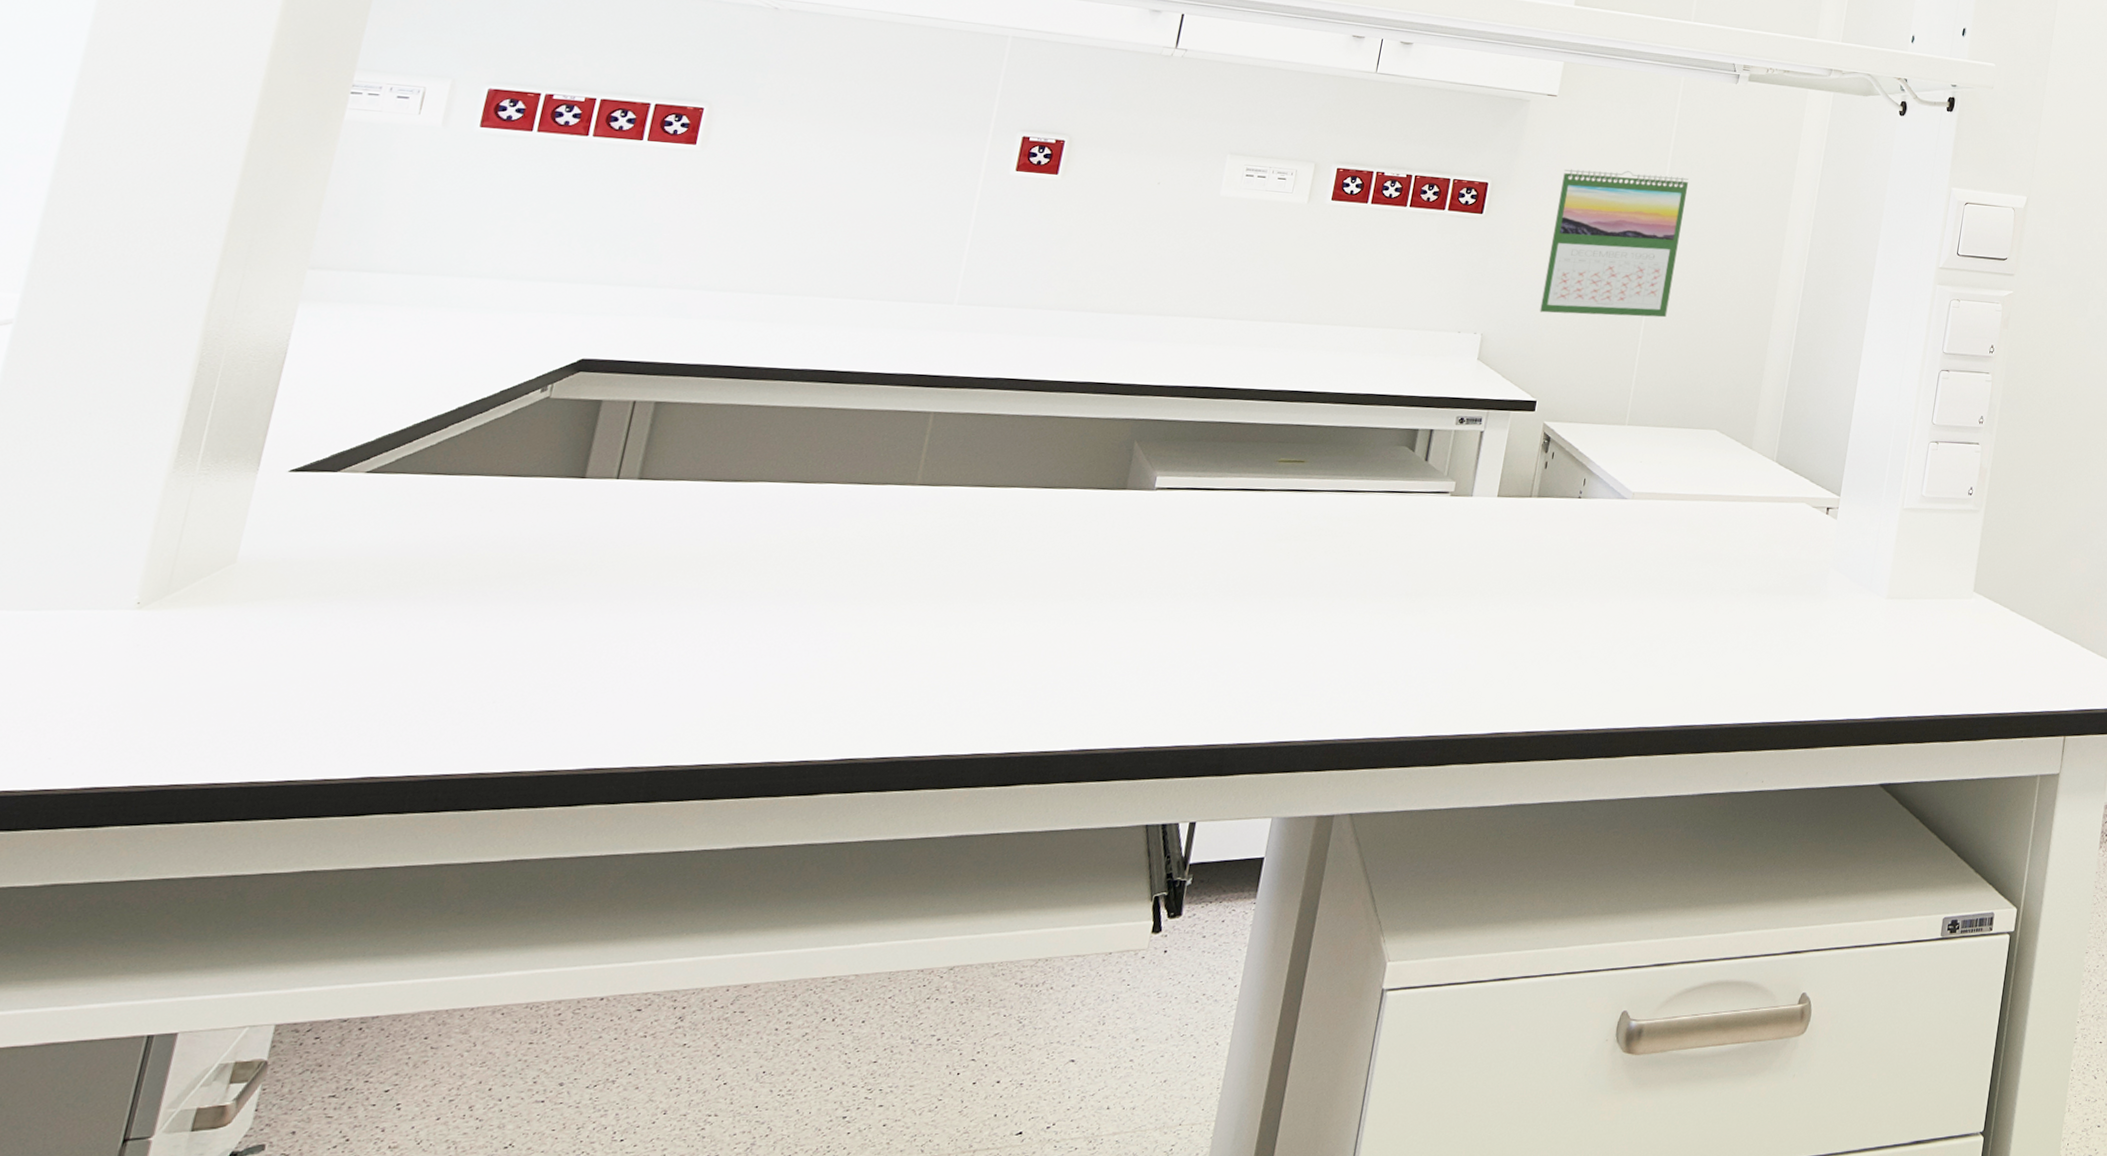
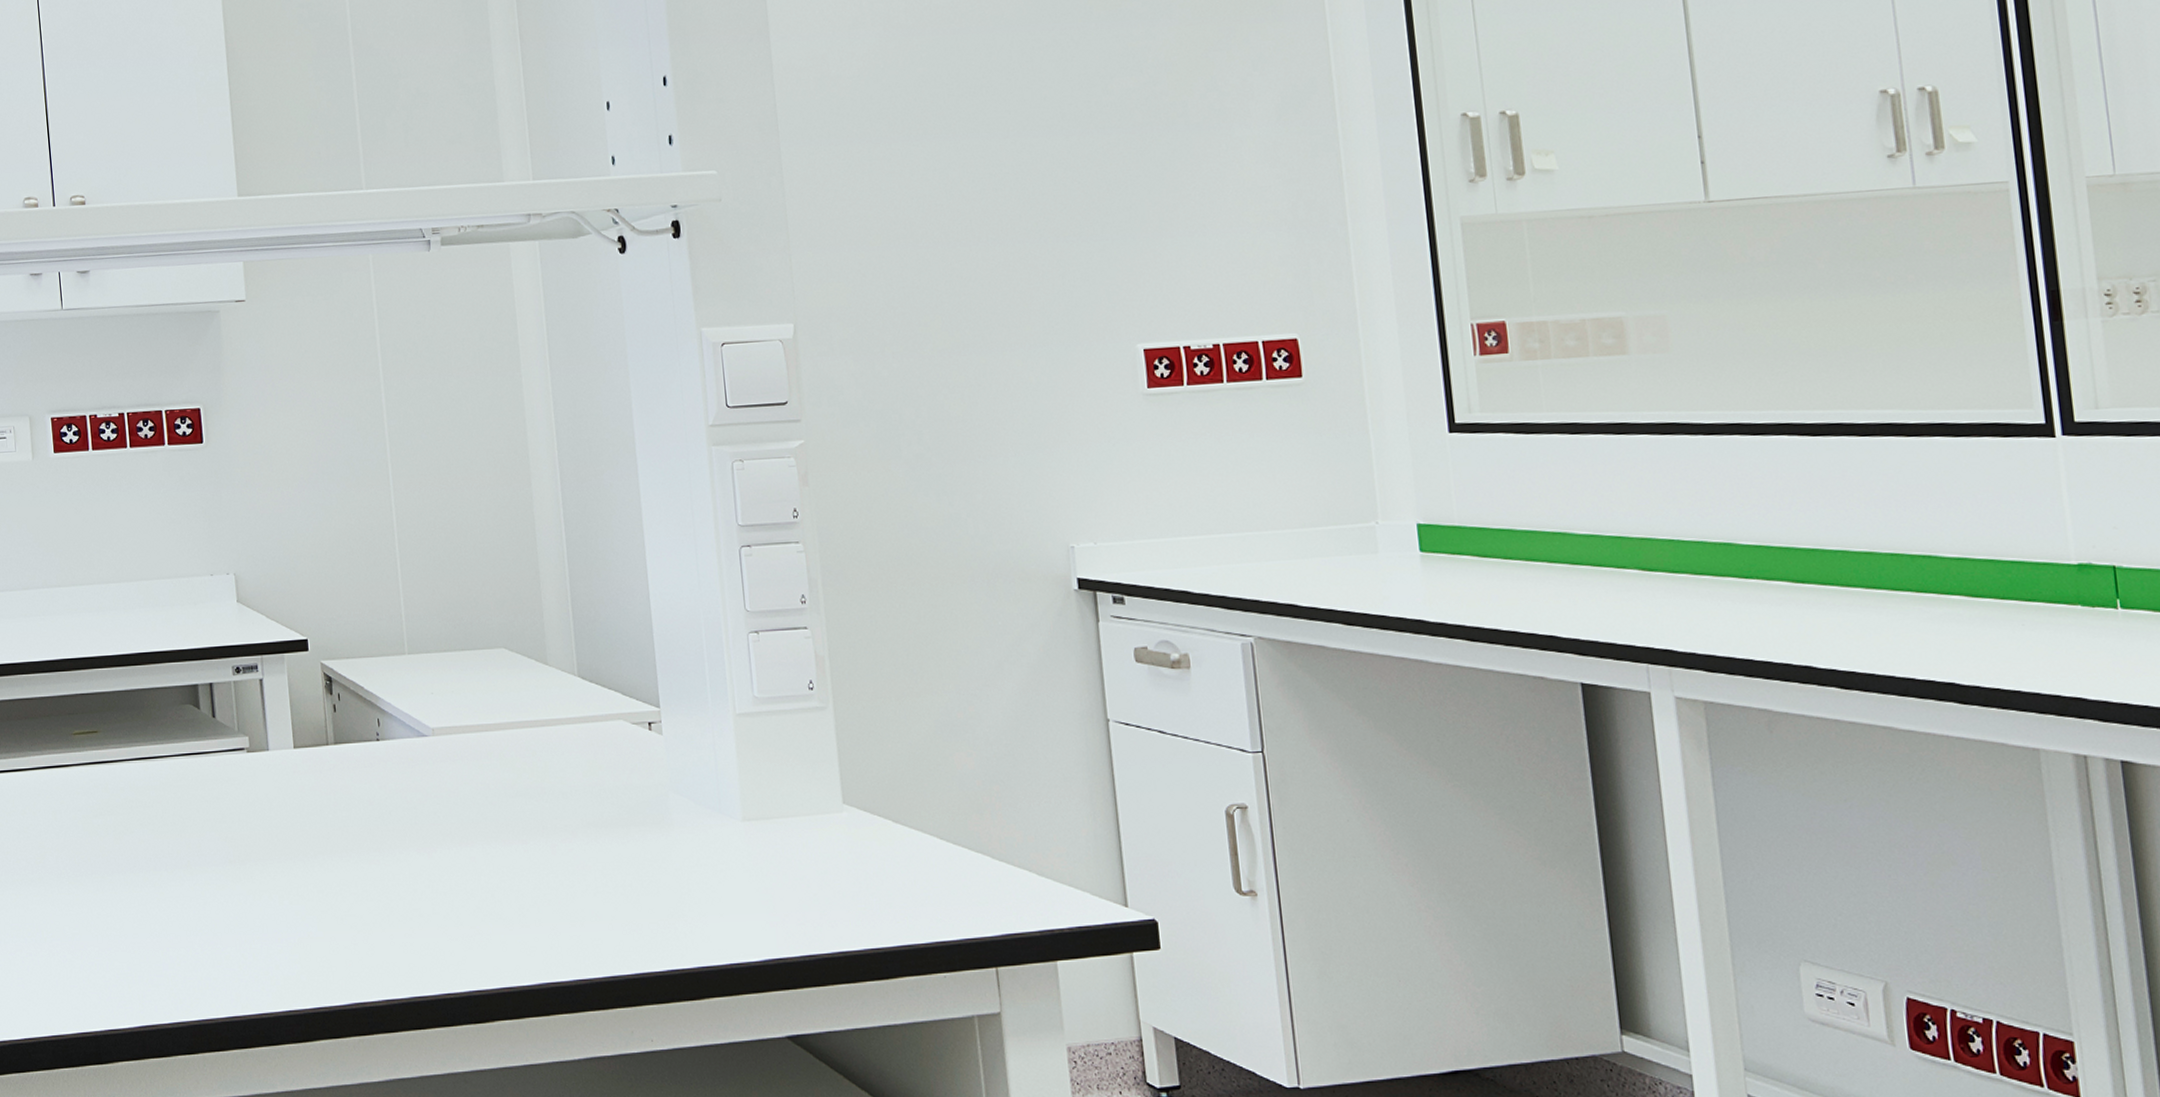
calendar: present [1539,169,1689,318] -> none [273,367,419,542]

